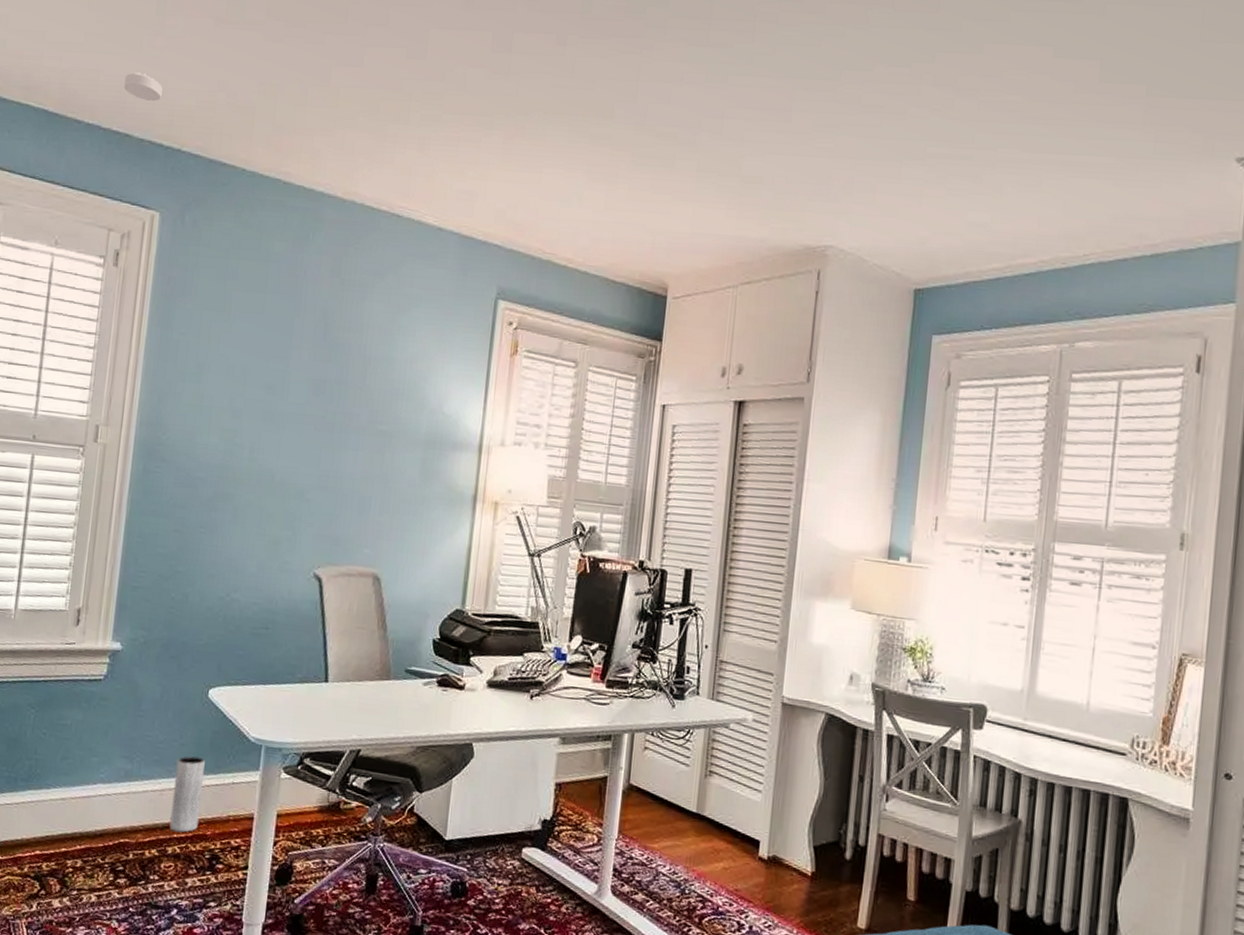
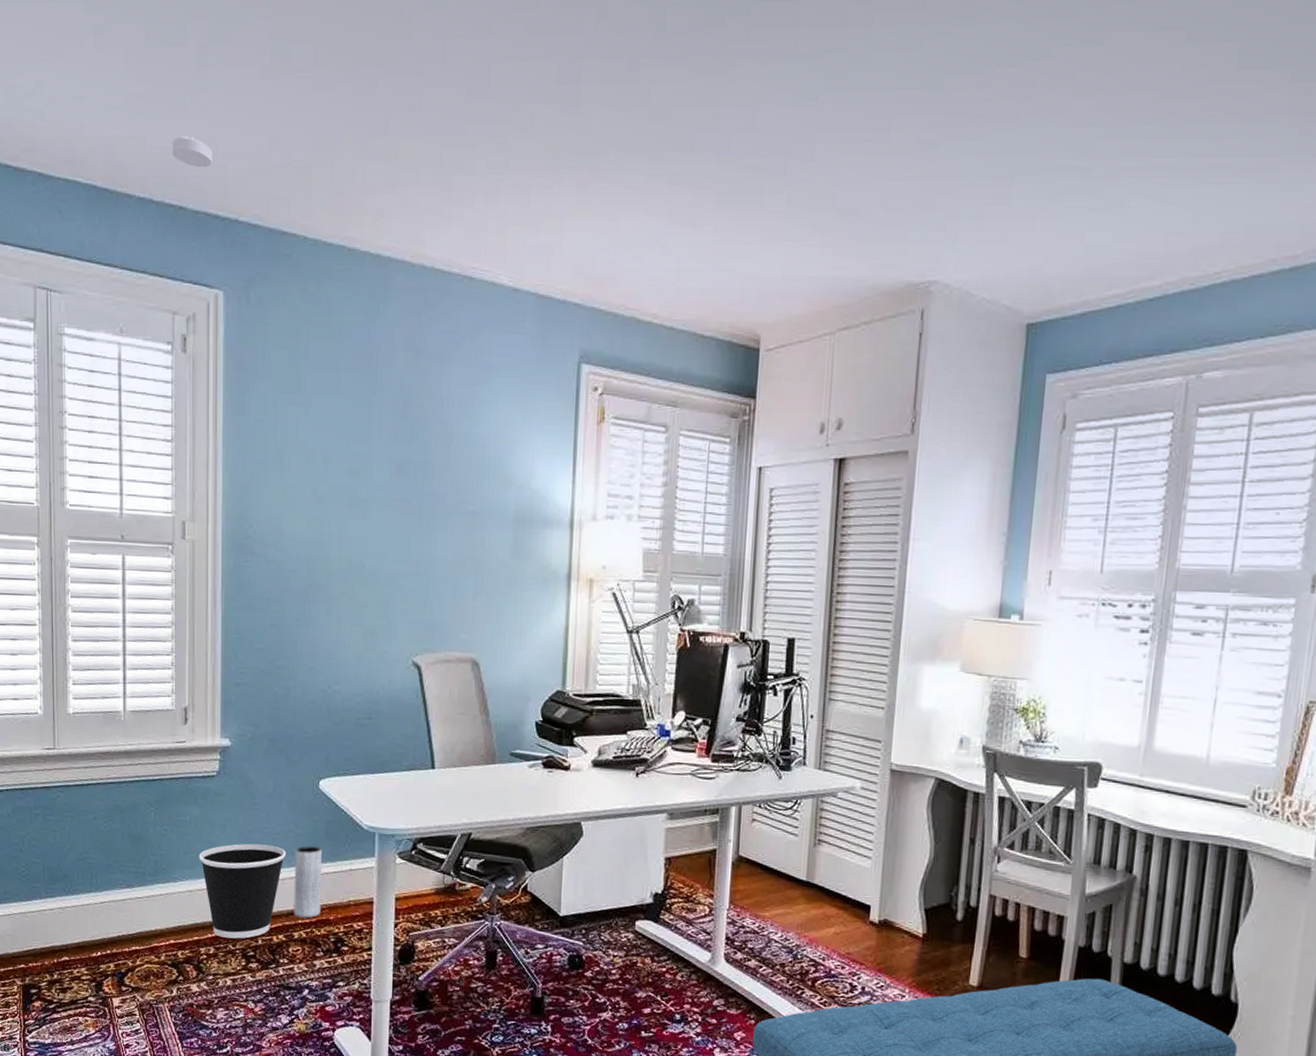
wastebasket: none [76,751,168,852] -> present [199,843,286,939]

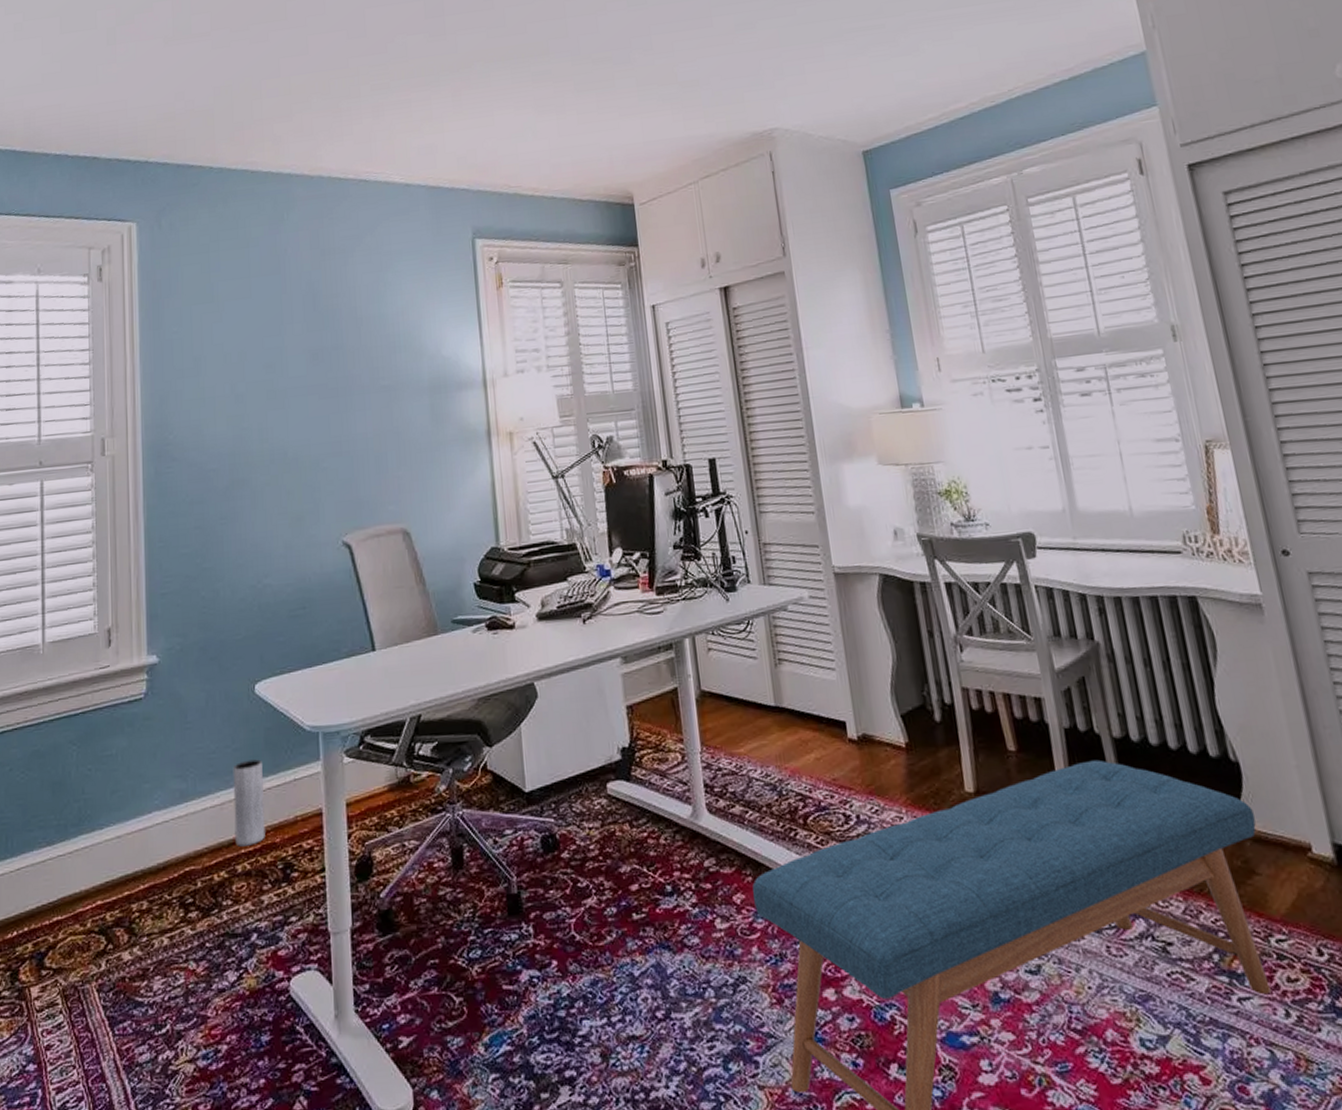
smoke detector: present [172,136,212,168] -> none [86,99,123,123]
wastebasket: present [199,843,286,939] -> none [127,766,223,887]

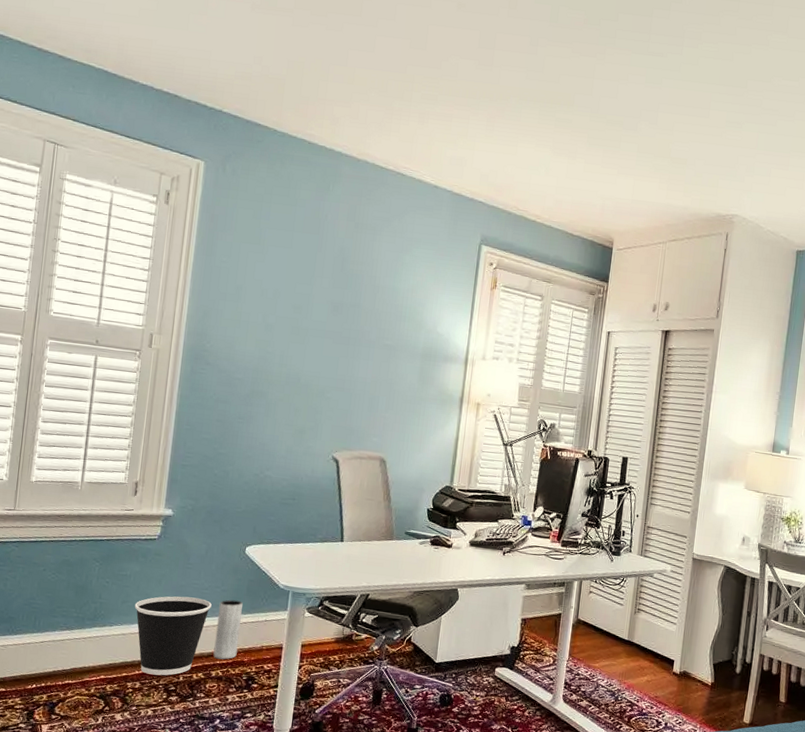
wastebasket: none [127,766,223,887] -> present [134,596,212,676]

